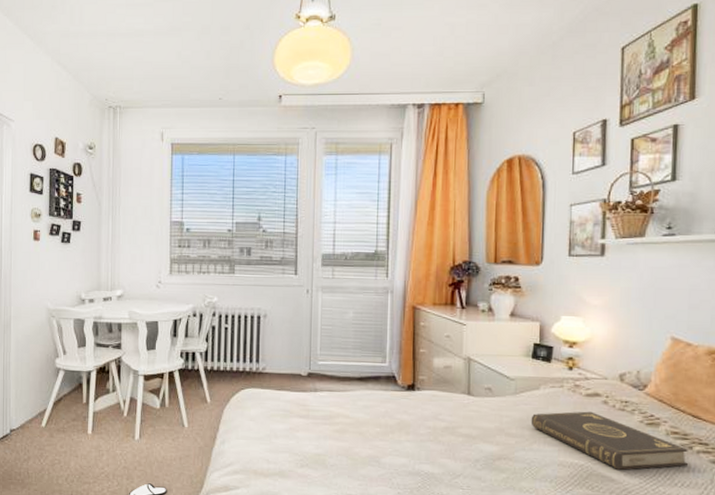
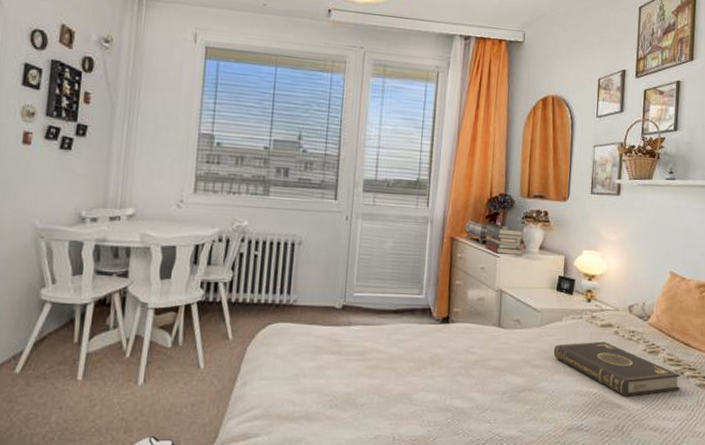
jewelry box: none [426,289,467,313] -> present [464,220,502,245]
books: none [449,292,492,324] -> present [485,224,523,256]

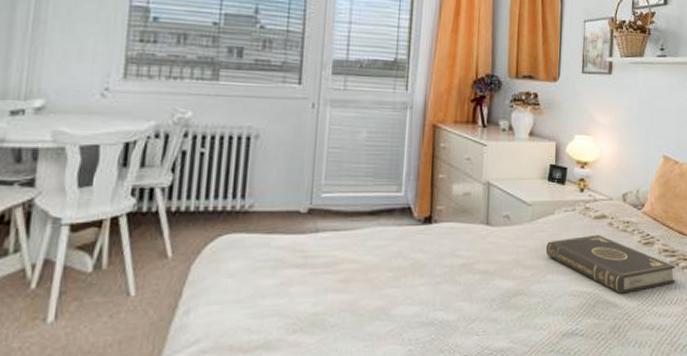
jewelry box: present [464,220,502,245] -> none [447,105,489,133]
books: present [485,224,523,256] -> none [470,109,512,144]

